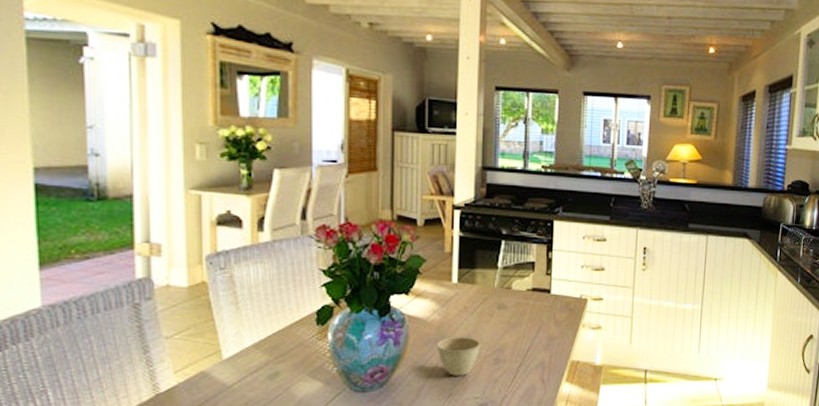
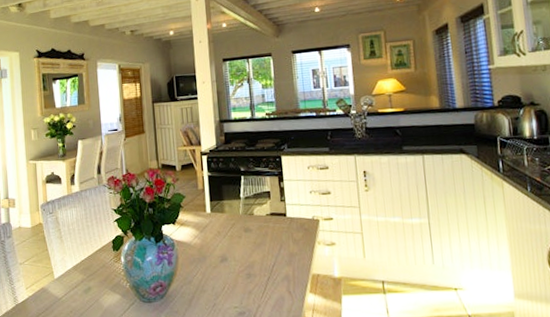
cup: present [437,337,480,376] -> none [200,256,234,289]

